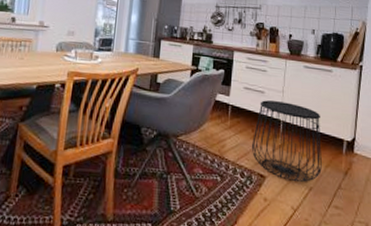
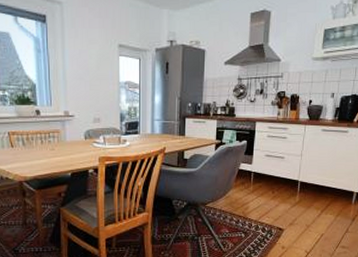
side table: present [252,100,322,182] -> none [272,165,334,230]

